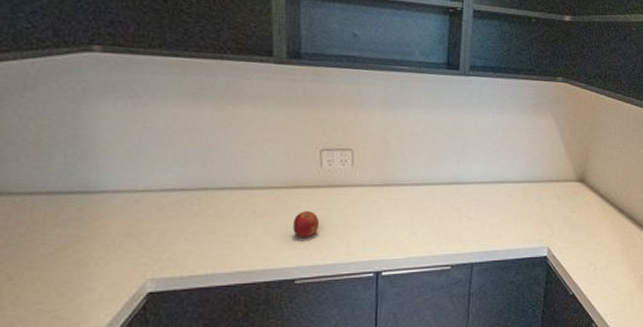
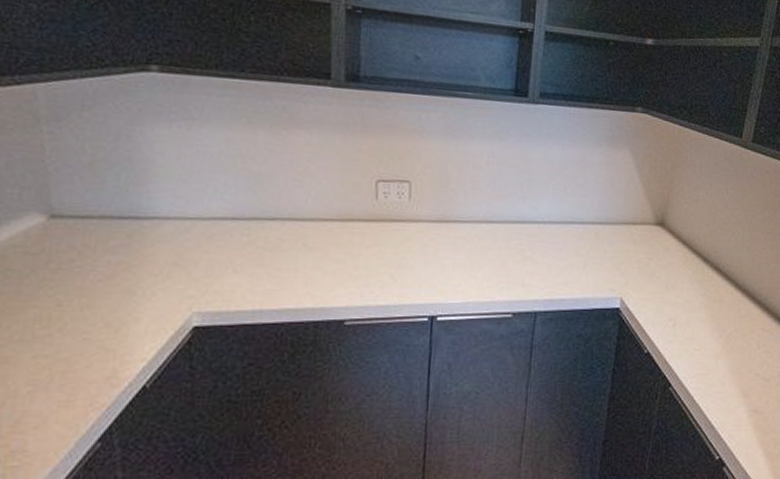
fruit: present [293,211,320,237] -> none [344,247,373,275]

